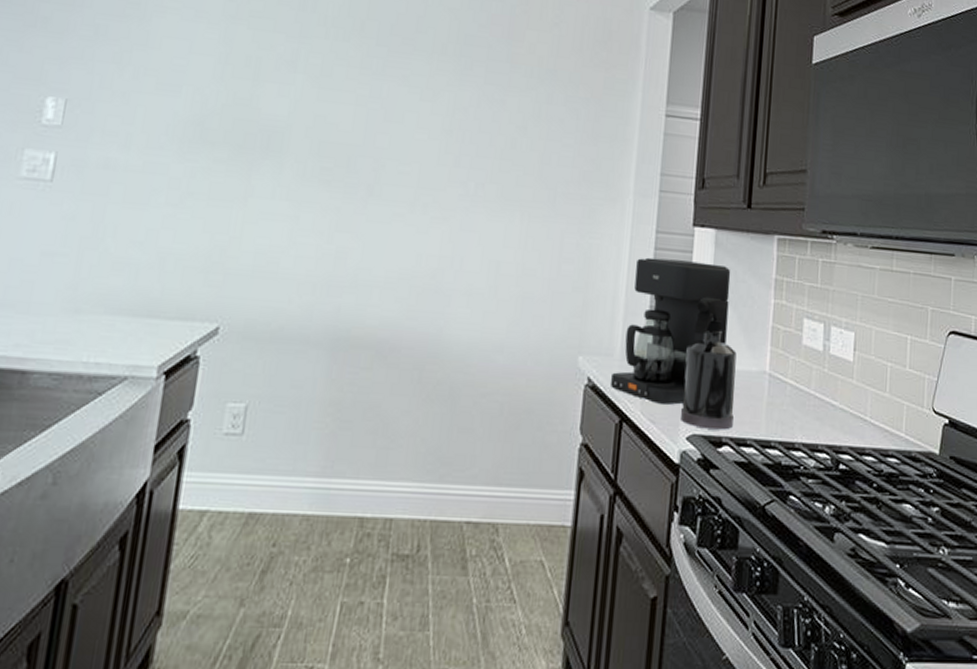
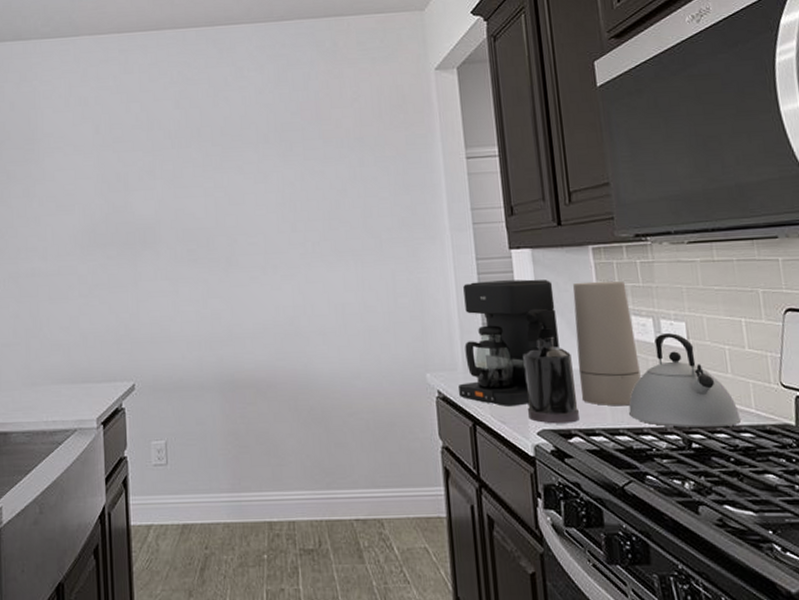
canister: none [739,274,804,417] -> present [572,281,641,406]
kettle: none [784,342,891,450] -> present [628,333,742,429]

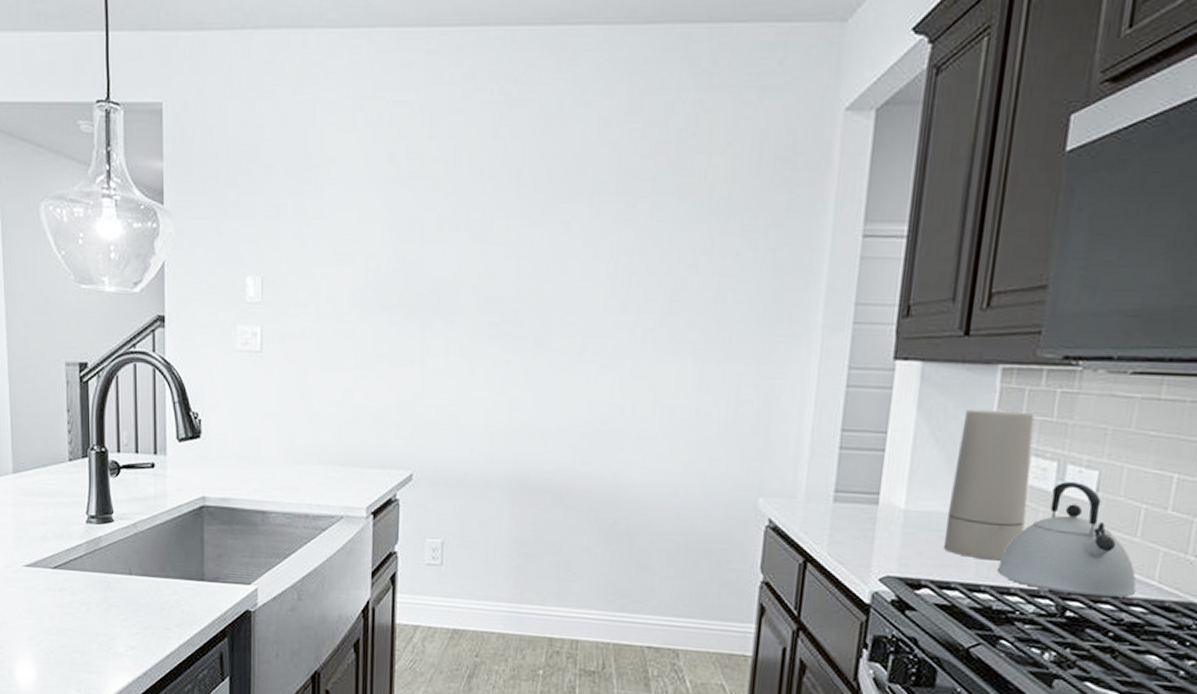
coffee maker: present [459,279,559,408] -> none [794,396,940,547]
spray bottle: present [523,308,579,424] -> none [872,435,943,573]

